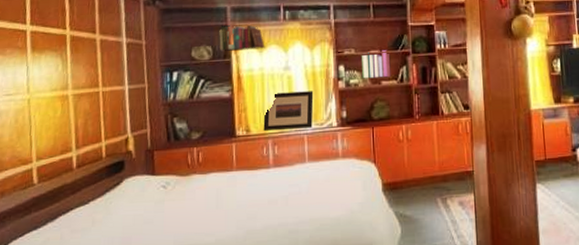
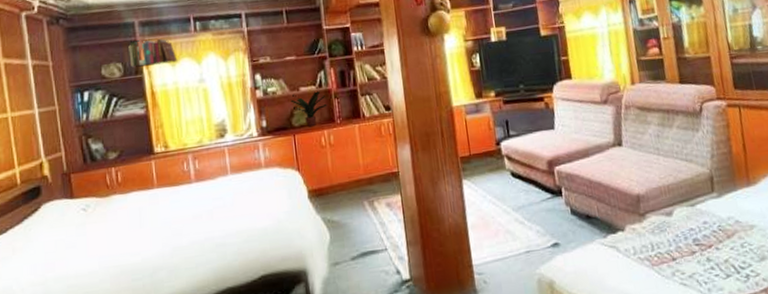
picture frame: present [263,91,314,131] -> none [181,102,233,146]
books: present [361,49,391,79] -> none [276,54,309,87]
potted plant: none [371,86,407,120] -> present [290,91,327,126]

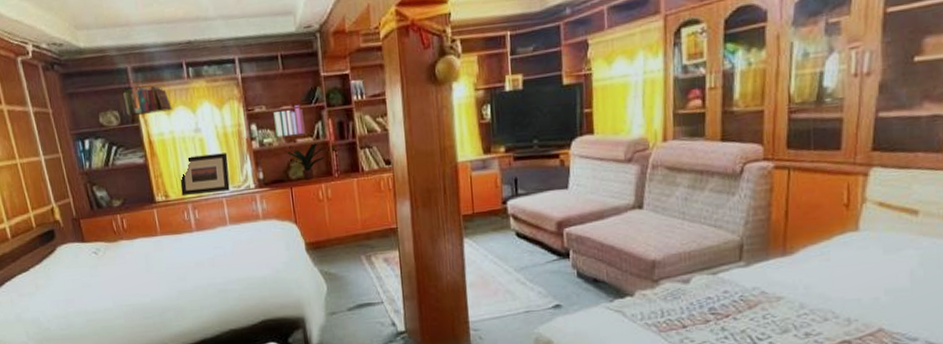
picture frame: none [181,102,233,146] -> present [179,152,230,195]
books: none [276,54,309,87] -> present [272,104,306,138]

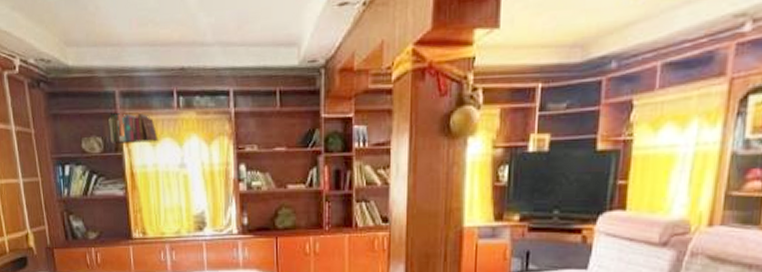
picture frame: present [179,152,230,195] -> none [159,193,212,234]
books: present [272,104,306,138] -> none [264,146,299,181]
potted plant: present [287,143,325,179] -> none [276,191,316,230]

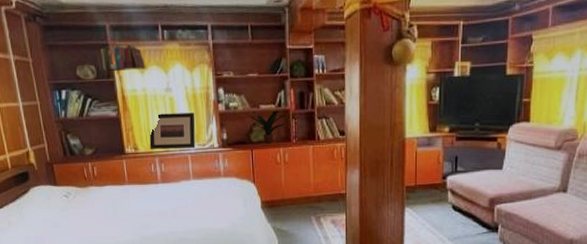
picture frame: none [159,193,212,234] -> present [149,113,195,149]
potted plant: none [276,191,316,230] -> present [250,110,285,143]

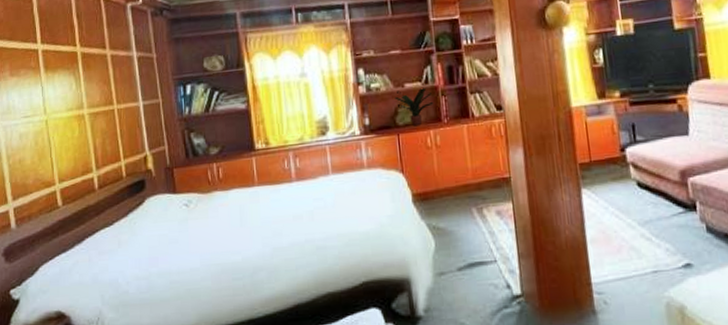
books: present [100,44,146,72] -> none [230,30,279,61]
picture frame: present [149,113,195,149] -> none [282,98,334,143]

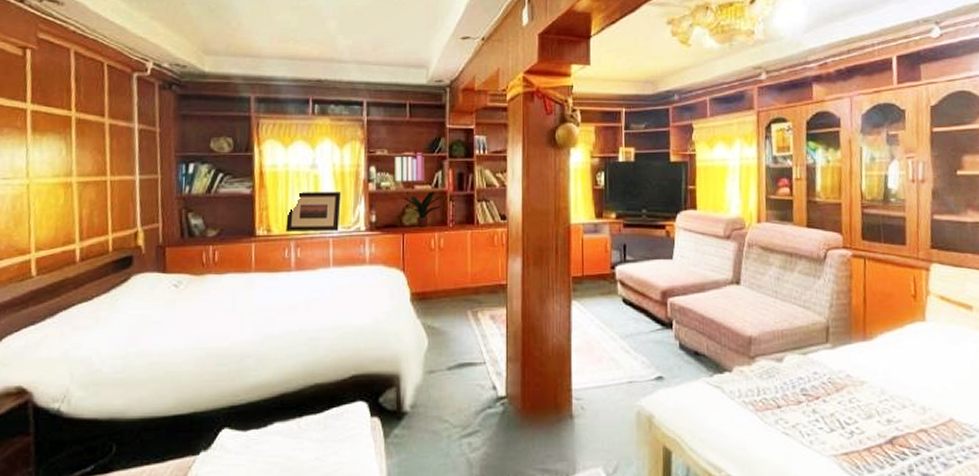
picture frame: none [282,98,334,143] -> present [285,192,342,231]
books: none [380,48,415,83] -> present [394,152,426,182]

